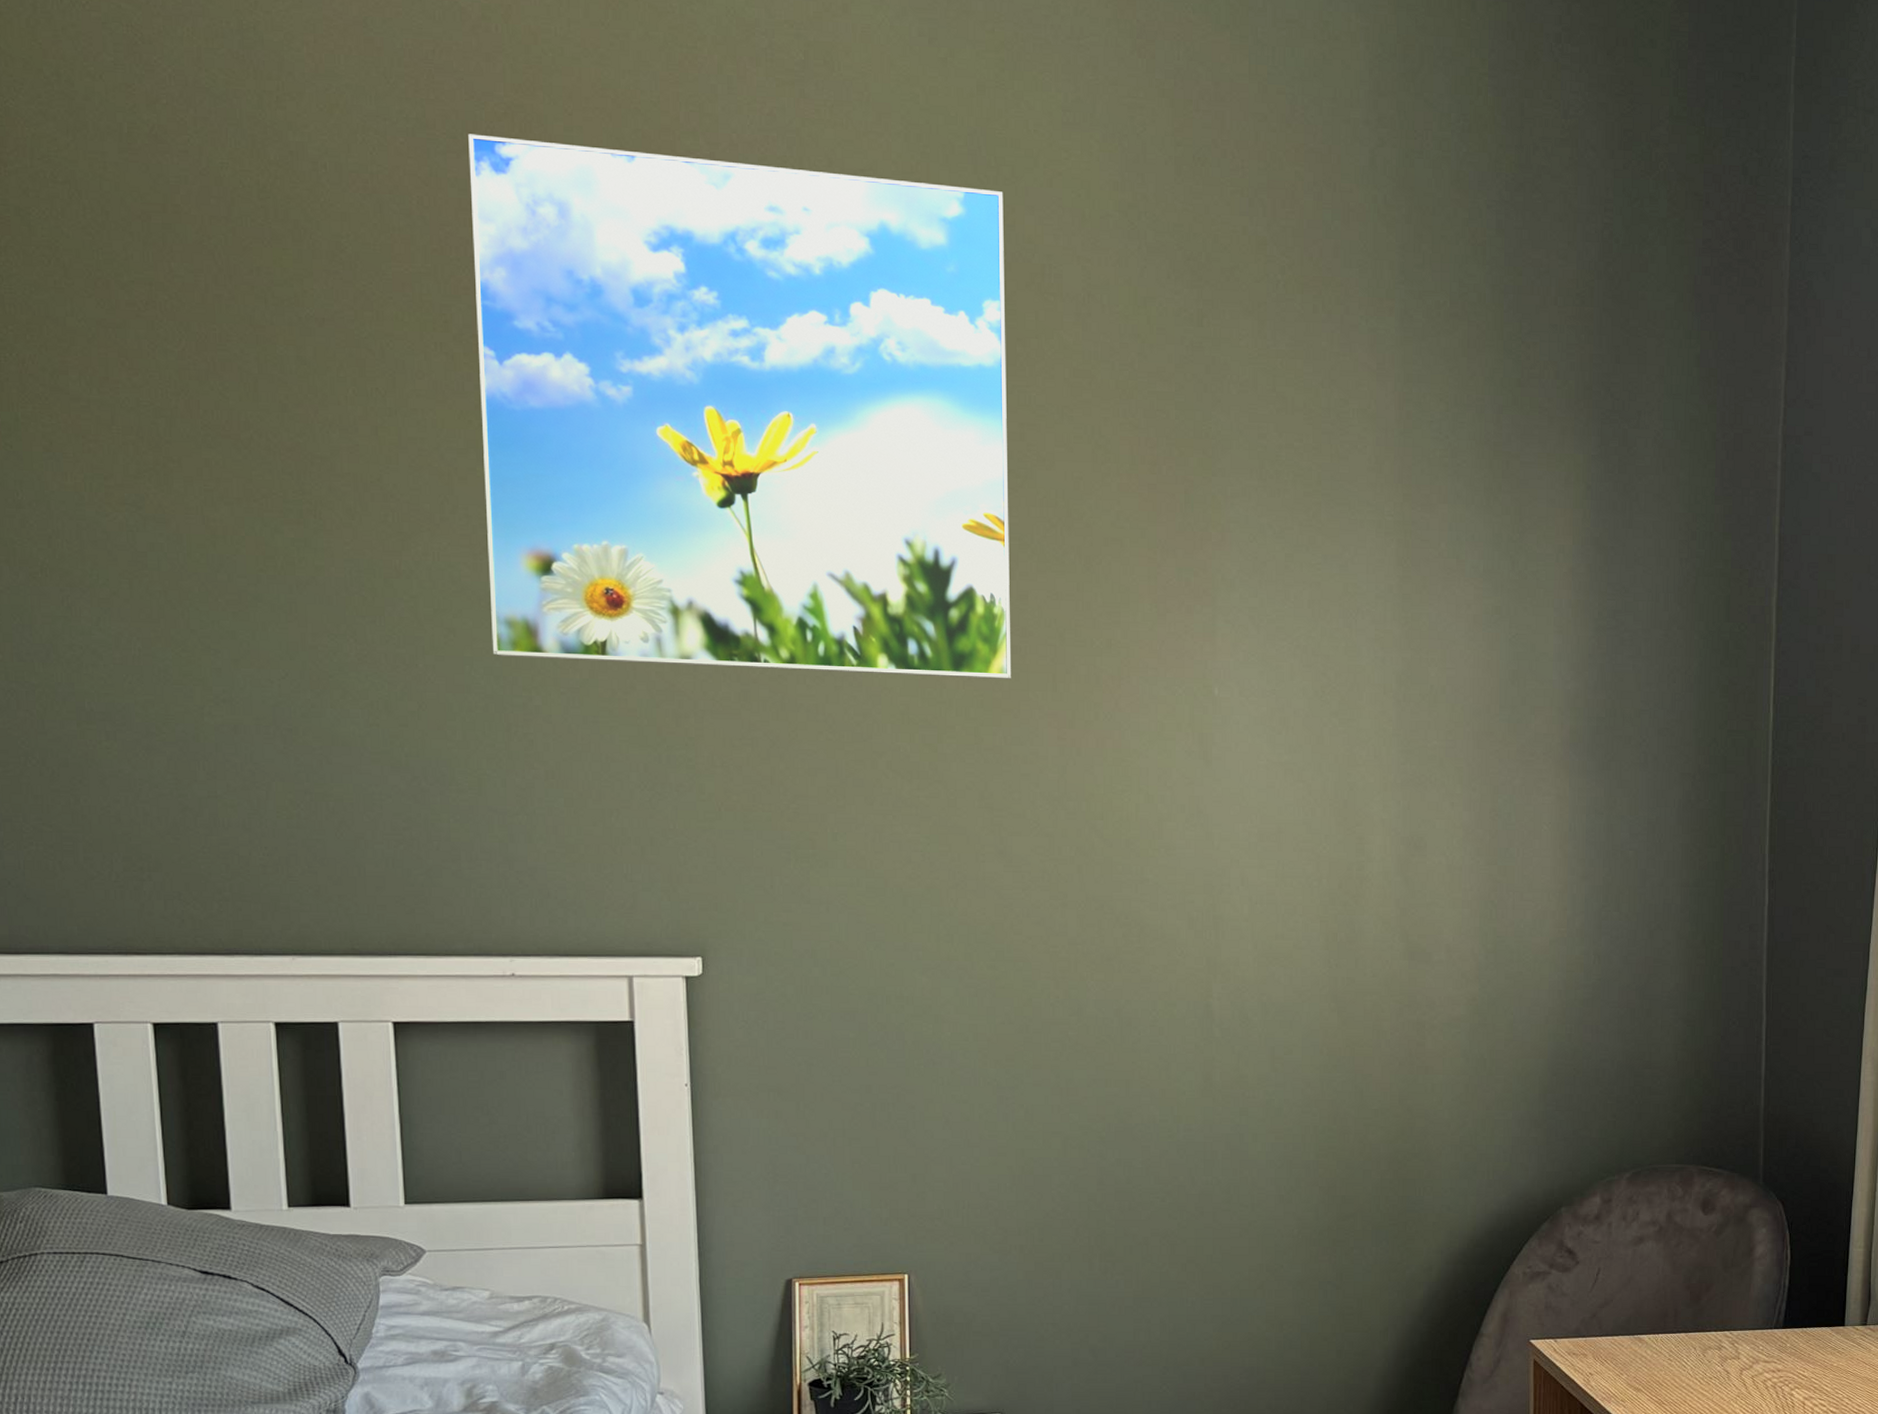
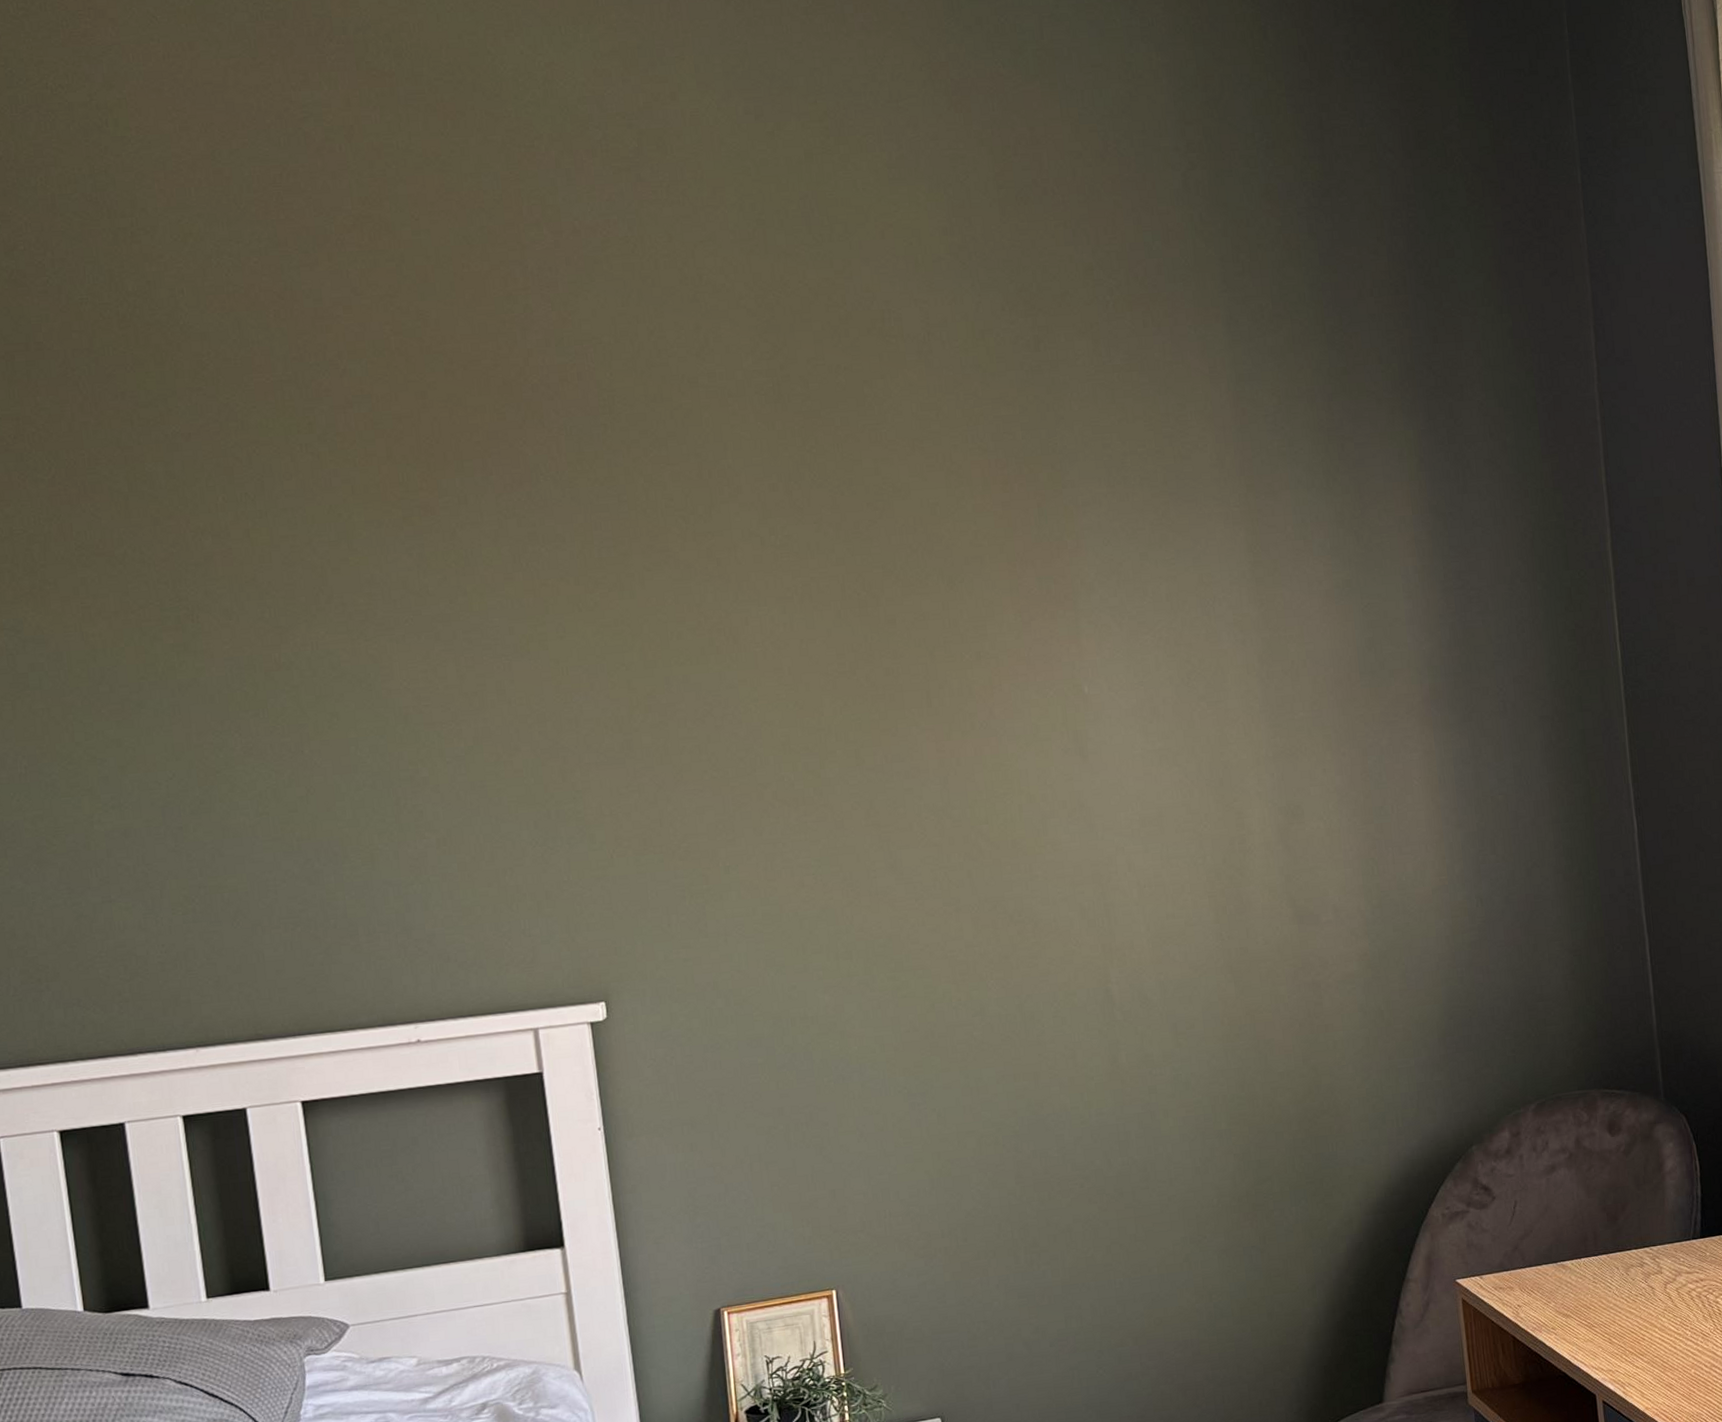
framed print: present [468,134,1012,679] -> none [319,247,887,735]

